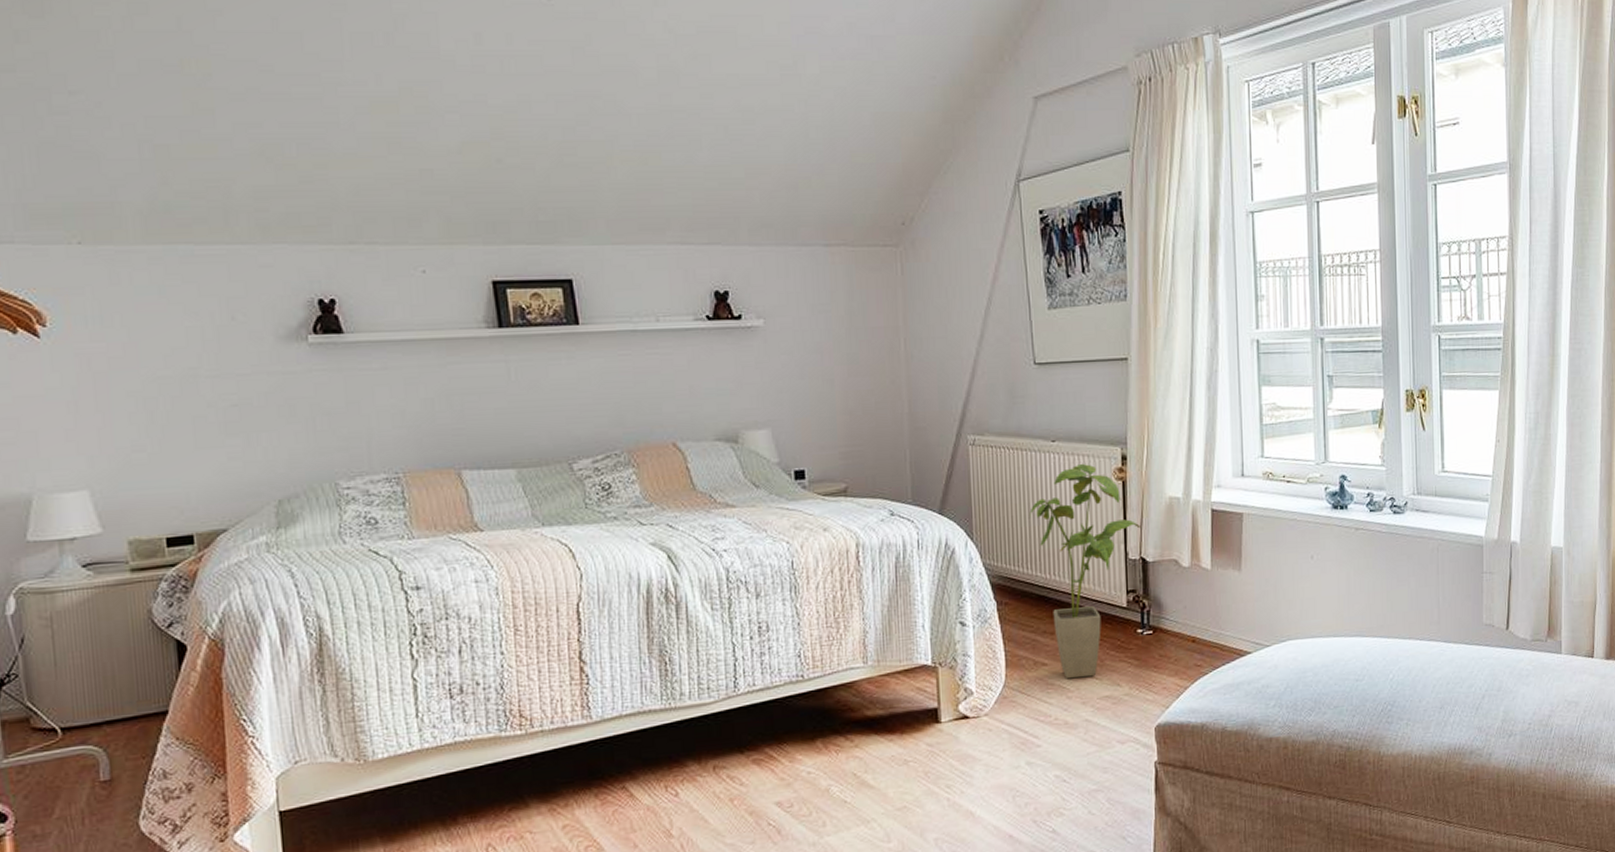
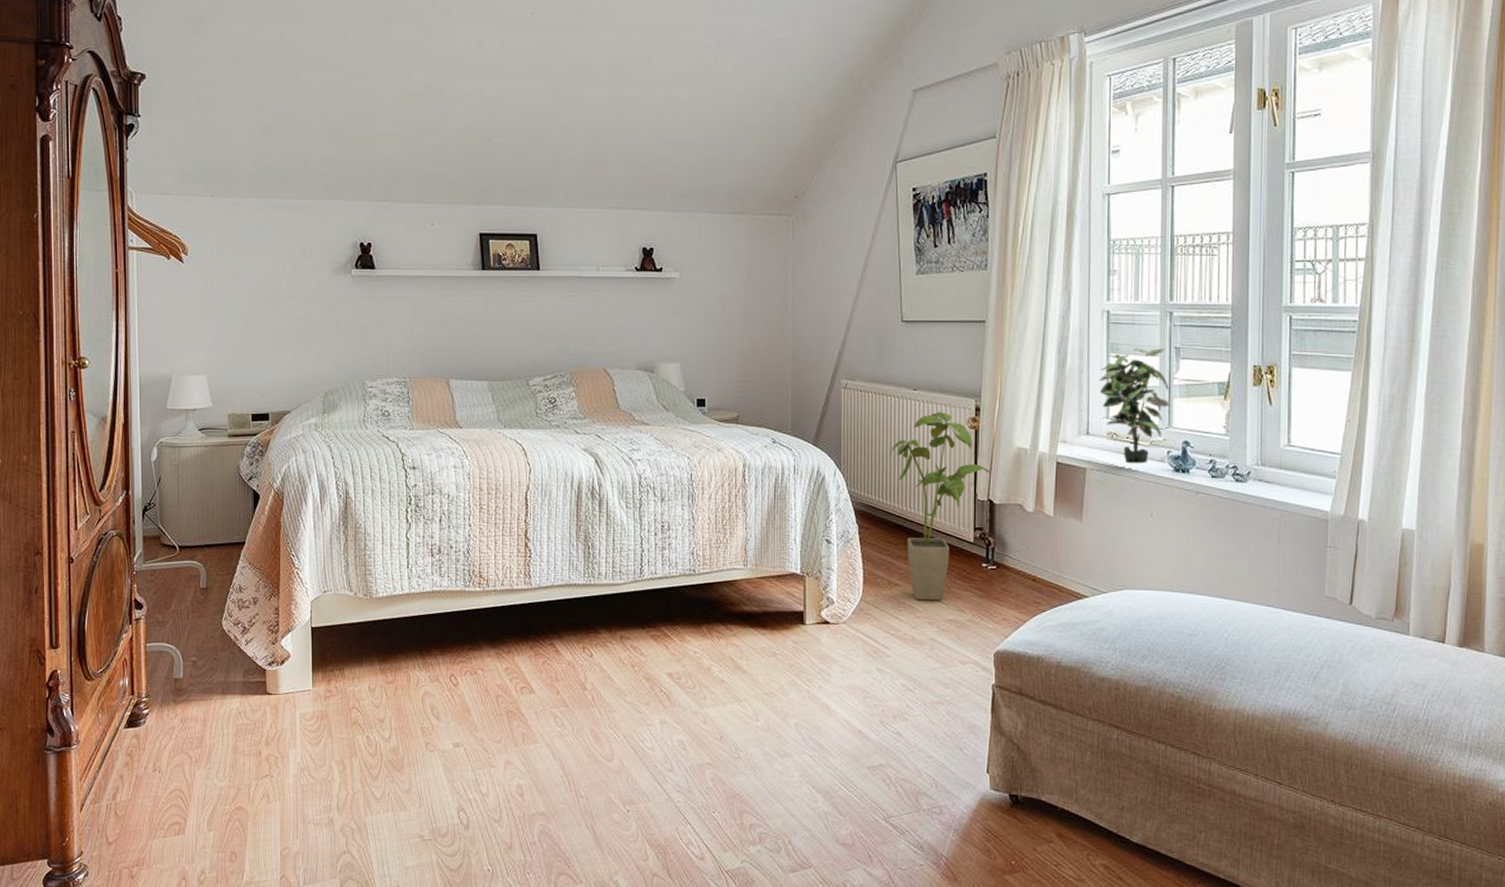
potted plant: none [1252,377,1325,505] -> present [1099,348,1170,464]

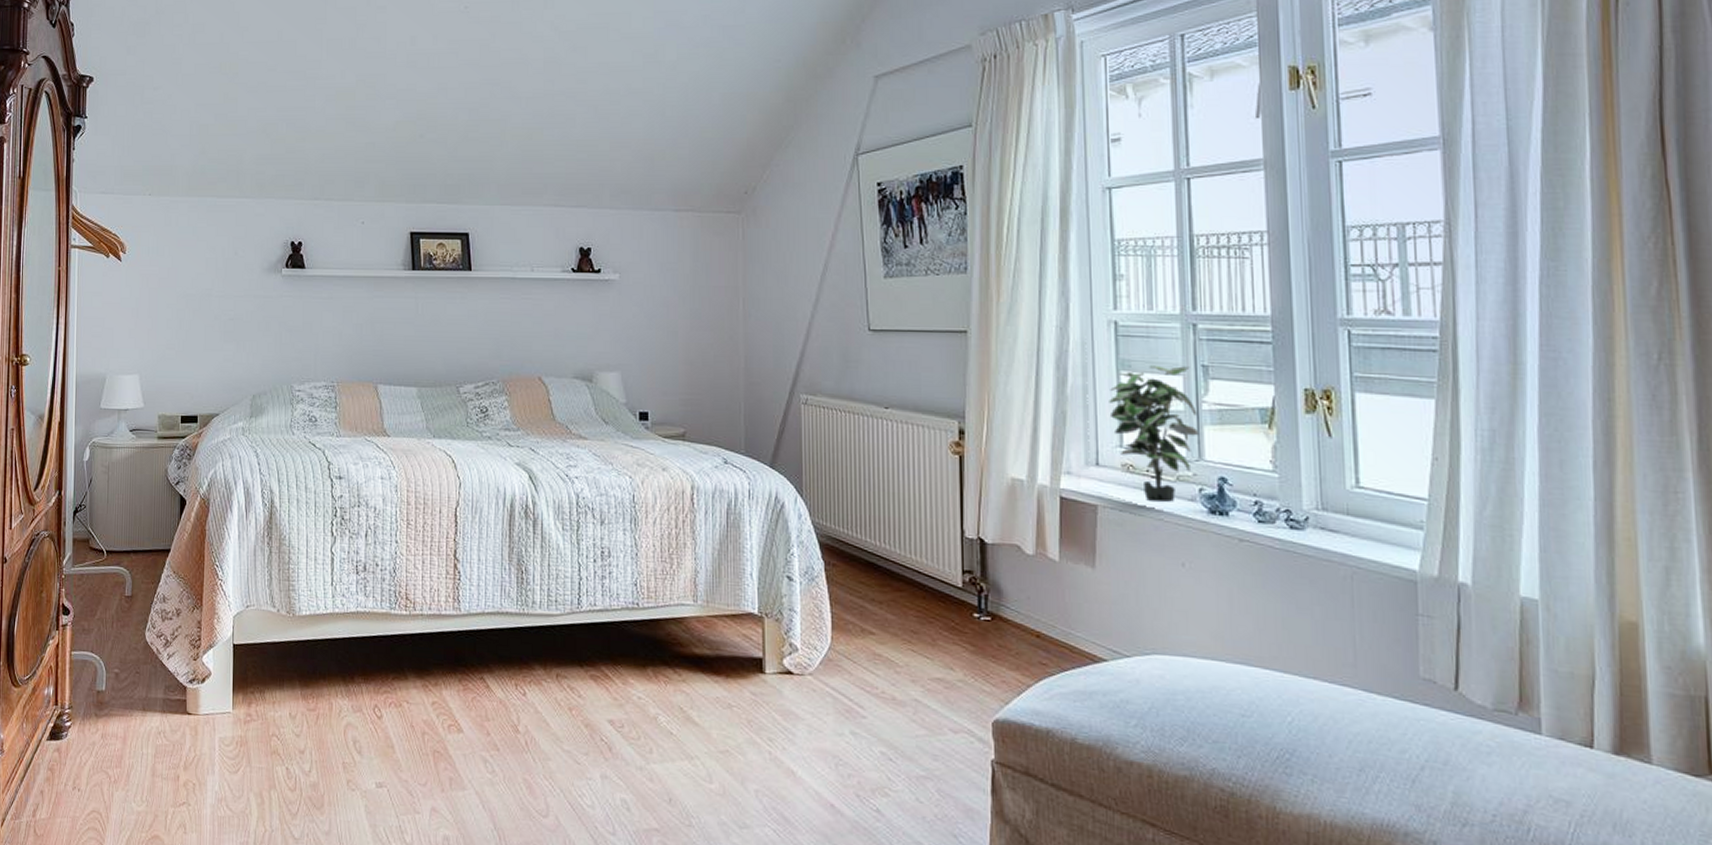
house plant: present [889,411,990,601] -> none [859,433,979,655]

